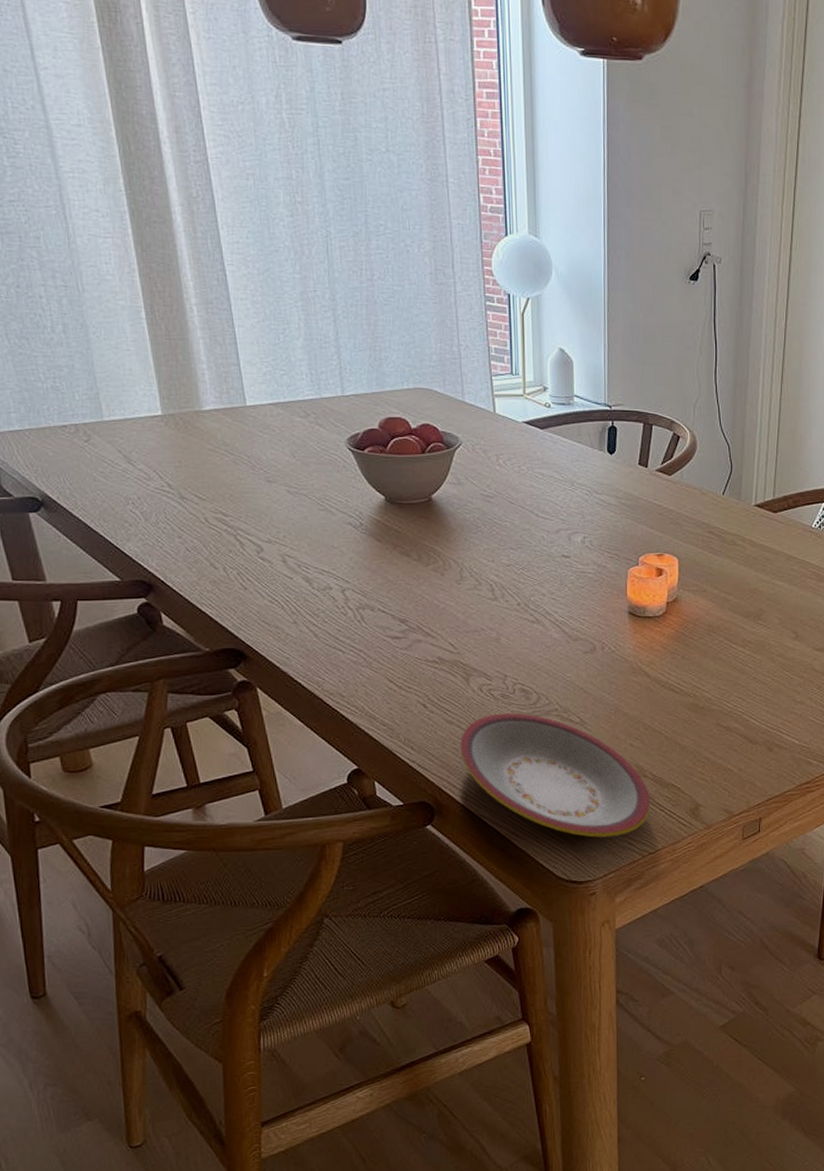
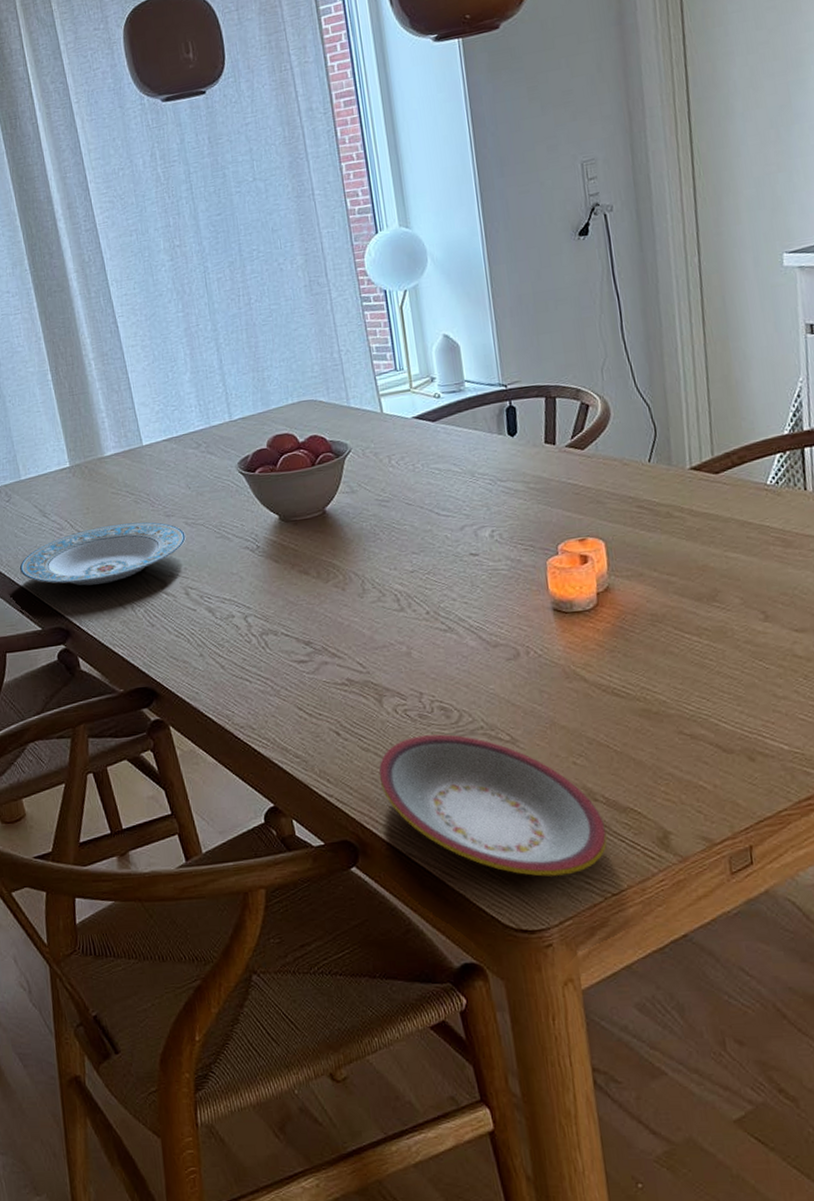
plate: none [97,483,288,541] -> present [19,522,187,586]

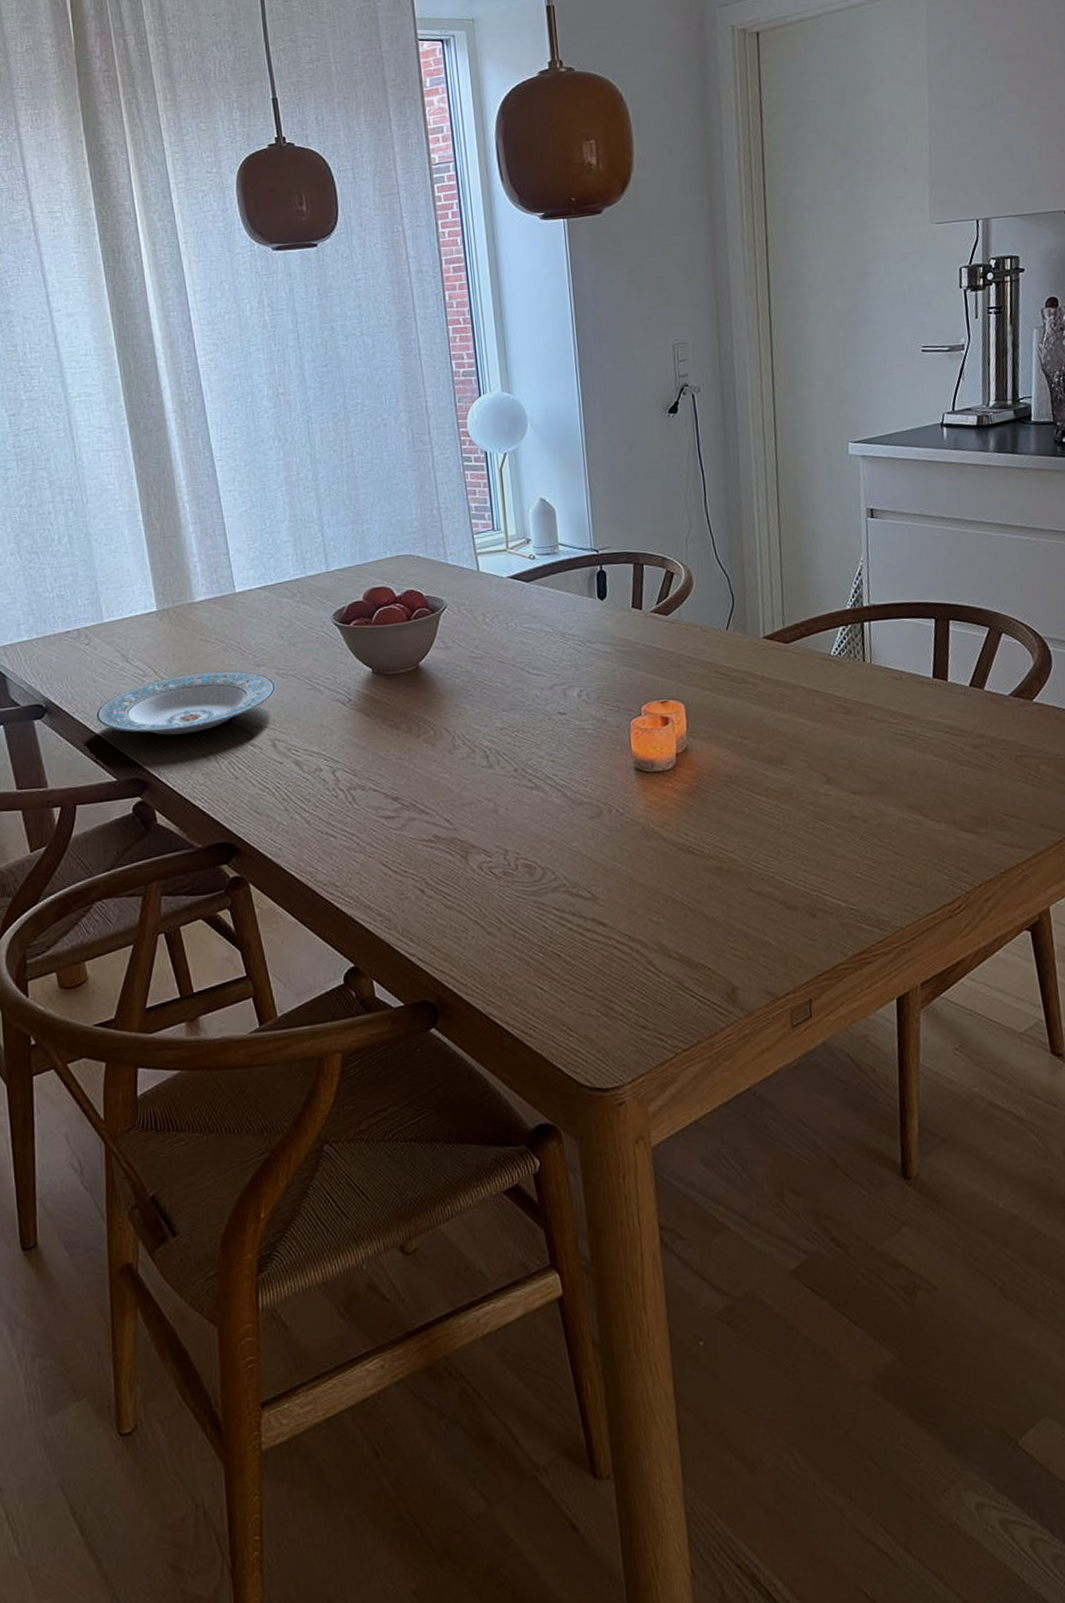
plate: present [378,734,608,877] -> none [461,891,680,1034]

